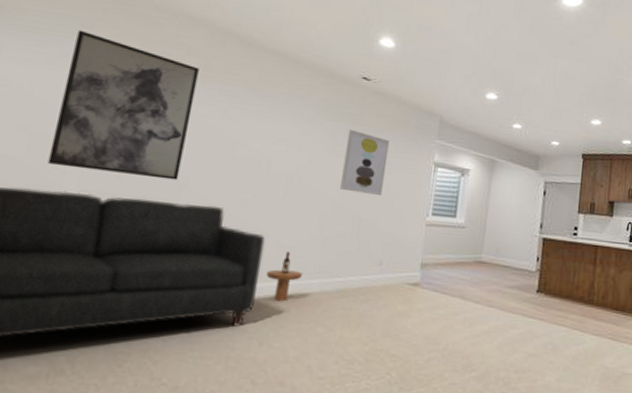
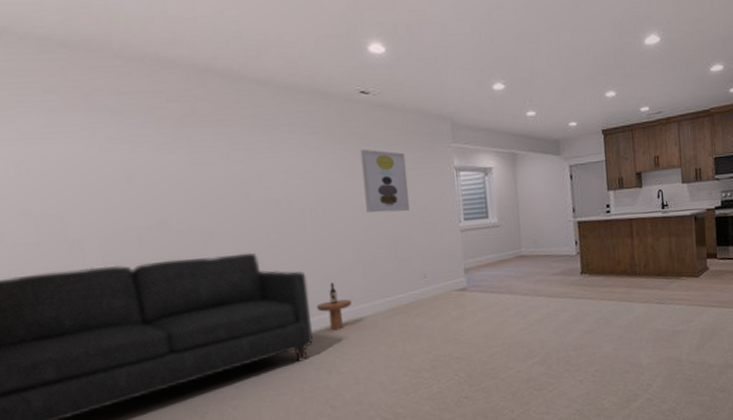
wall art: present [47,29,199,181] -> none [42,96,201,244]

